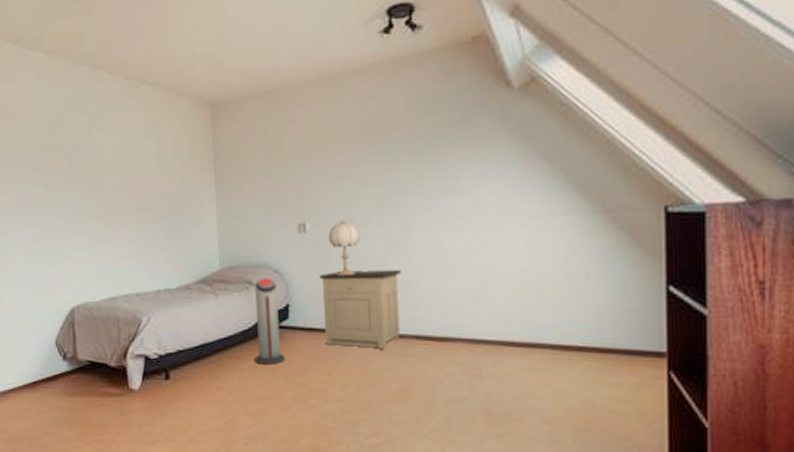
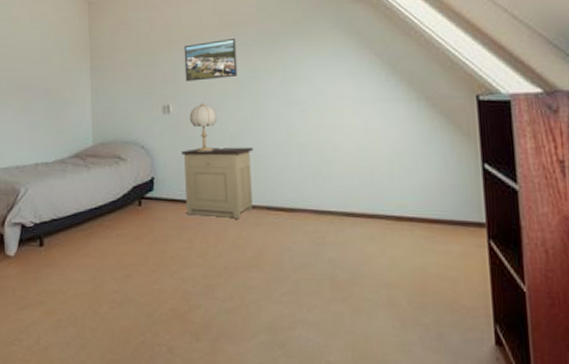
air purifier: present [254,277,285,364] -> none [122,153,150,232]
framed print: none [321,144,384,196] -> present [183,39,238,82]

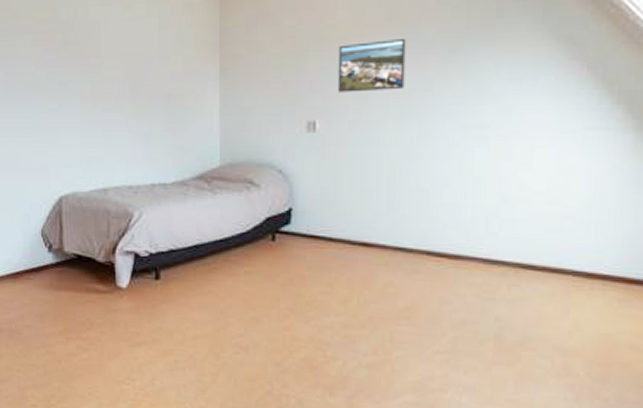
nightstand: present [181,147,254,219] -> none [327,176,417,263]
table lamp: present [189,102,218,152] -> none [339,120,375,182]

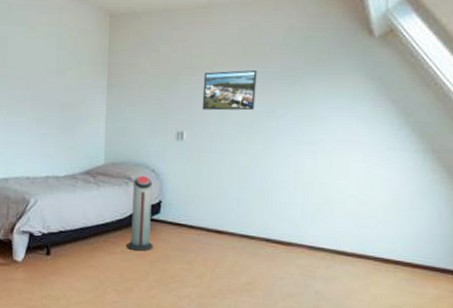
air purifier: none [251,178,284,271] -> present [127,175,153,251]

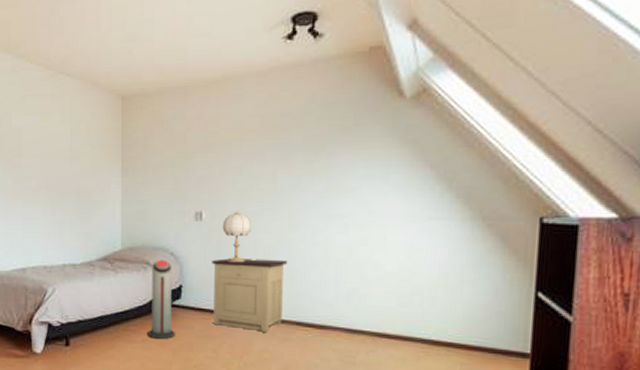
nightstand: none [189,177,261,247] -> present [212,258,288,332]
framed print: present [202,70,257,111] -> none [220,143,278,188]
table lamp: none [202,132,230,182] -> present [222,210,252,263]

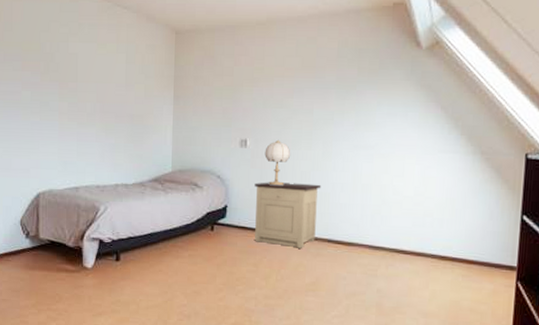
air purifier: present [148,259,175,339] -> none [194,182,220,255]

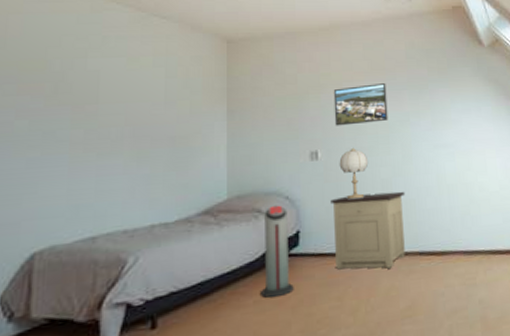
air purifier: none [194,182,220,255] -> present [261,205,294,298]
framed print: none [264,81,315,119] -> present [333,83,388,126]

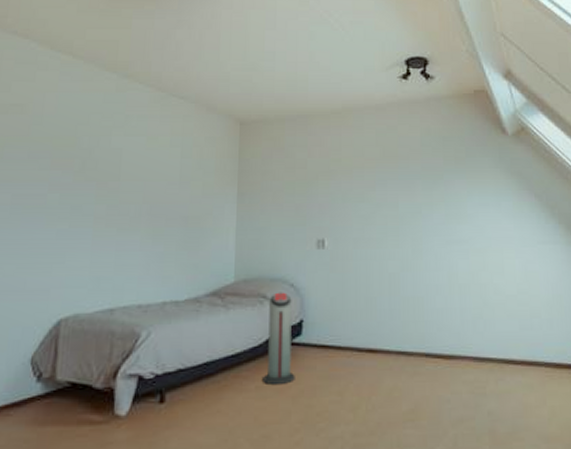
nightstand: present [330,191,406,270] -> none [335,287,414,367]
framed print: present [333,83,388,126] -> none [343,172,399,215]
table lamp: present [339,147,369,200] -> none [346,237,376,292]

